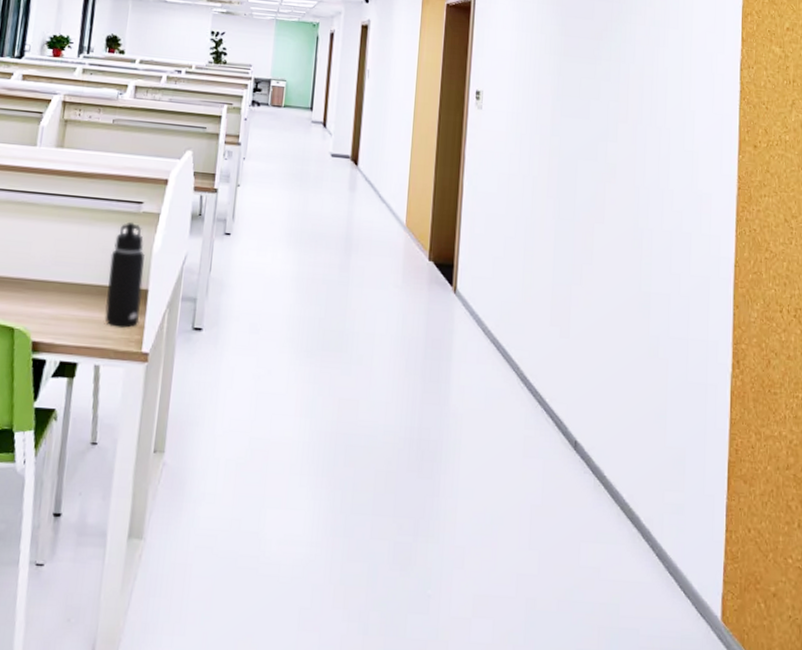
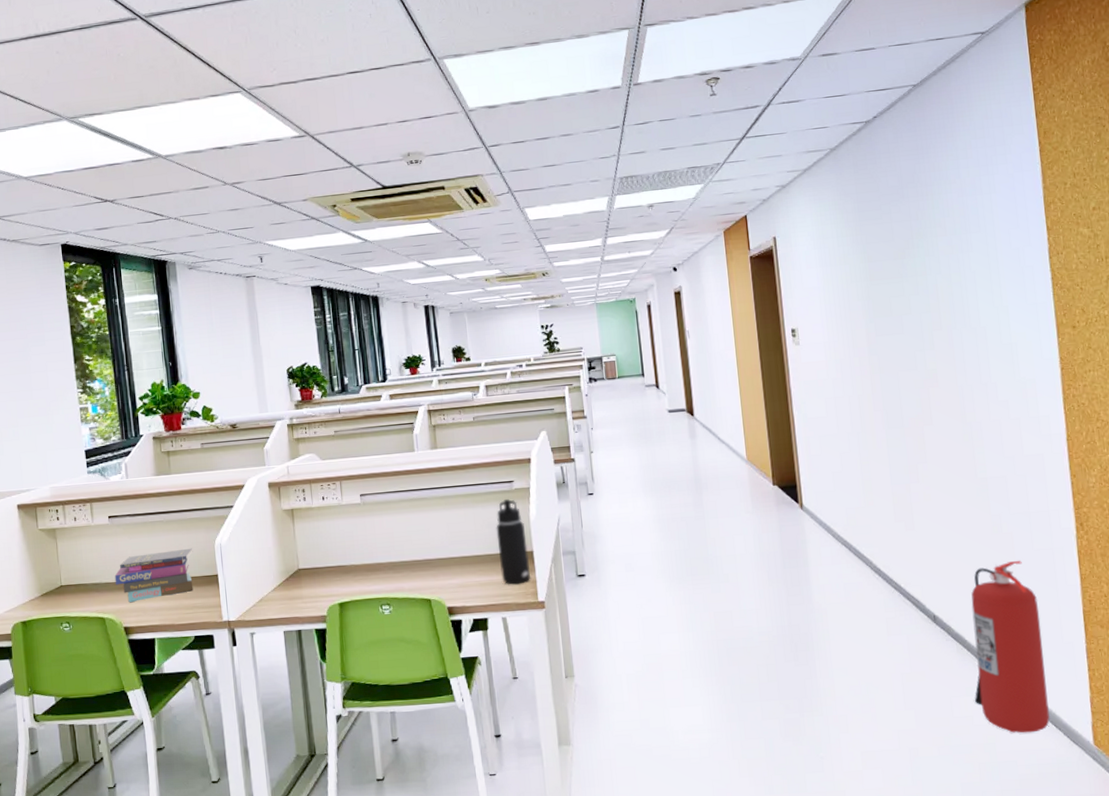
fire extinguisher: none [605,391,684,598] -> present [971,560,1051,733]

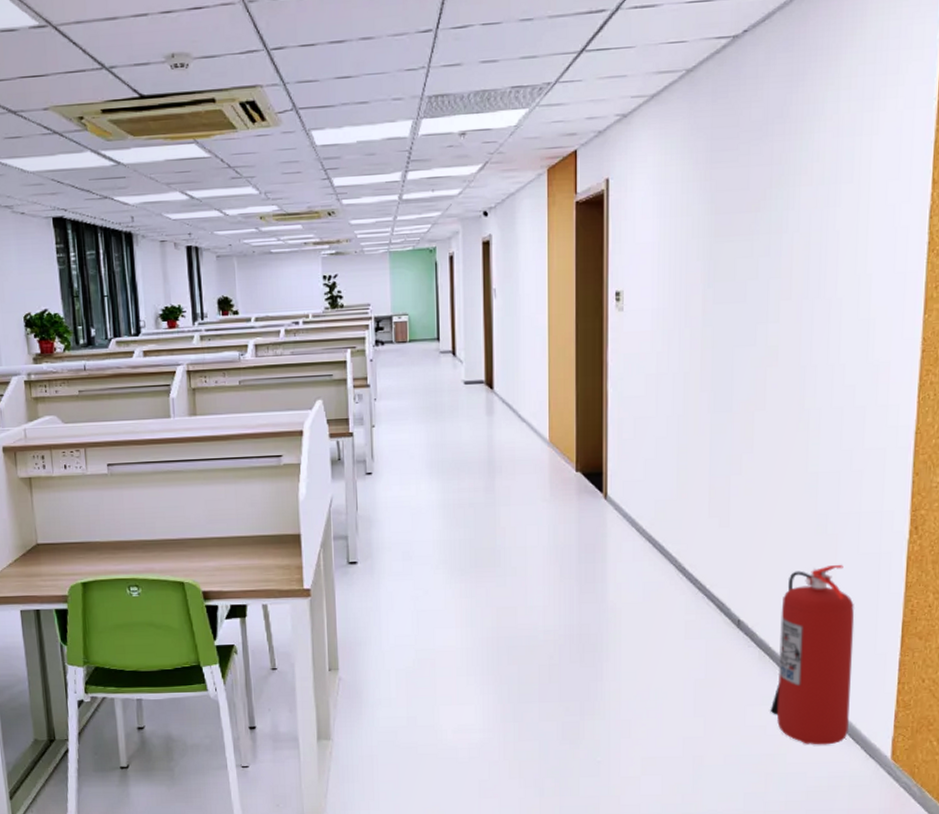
water bottle: present [496,498,530,585] -> none [260,475,296,570]

